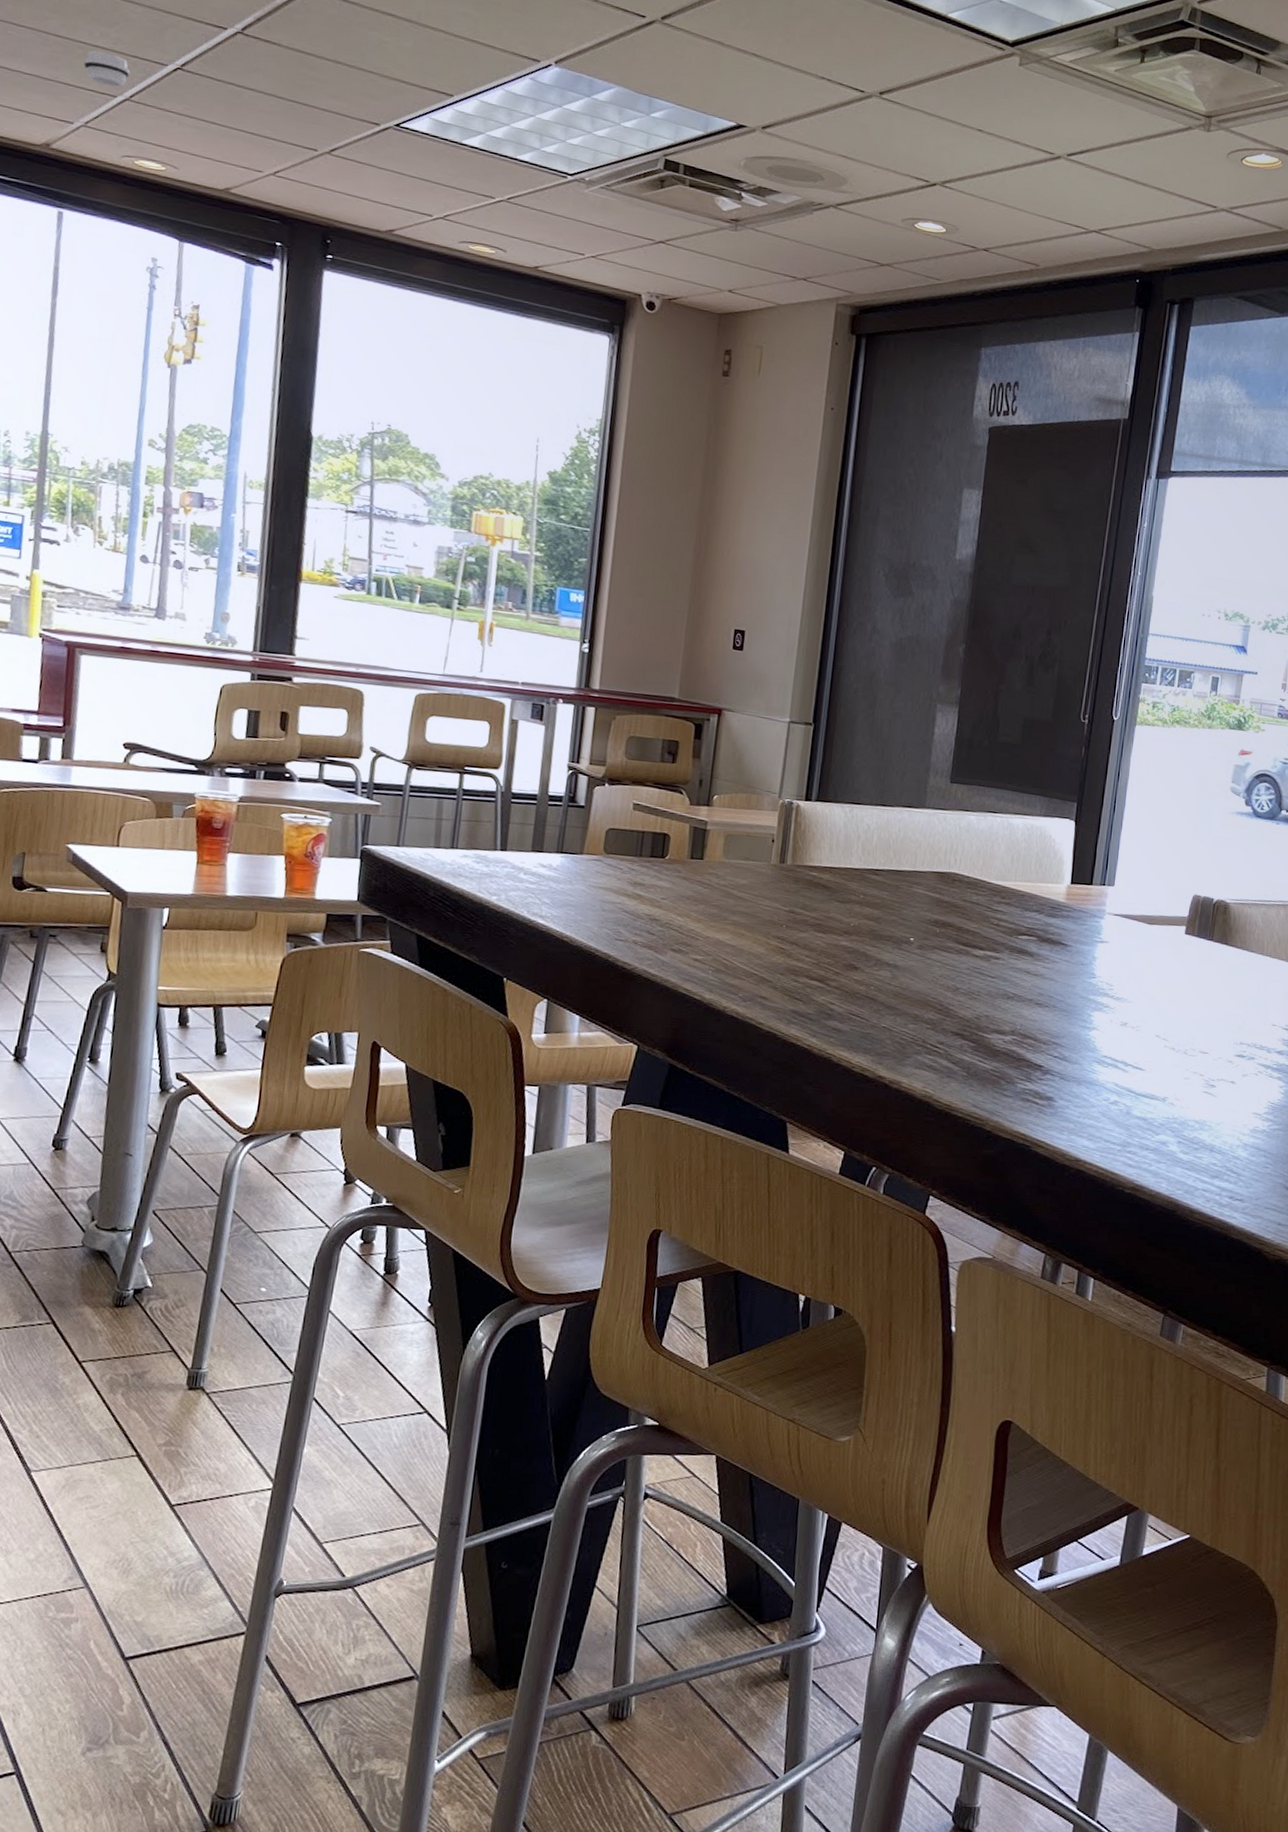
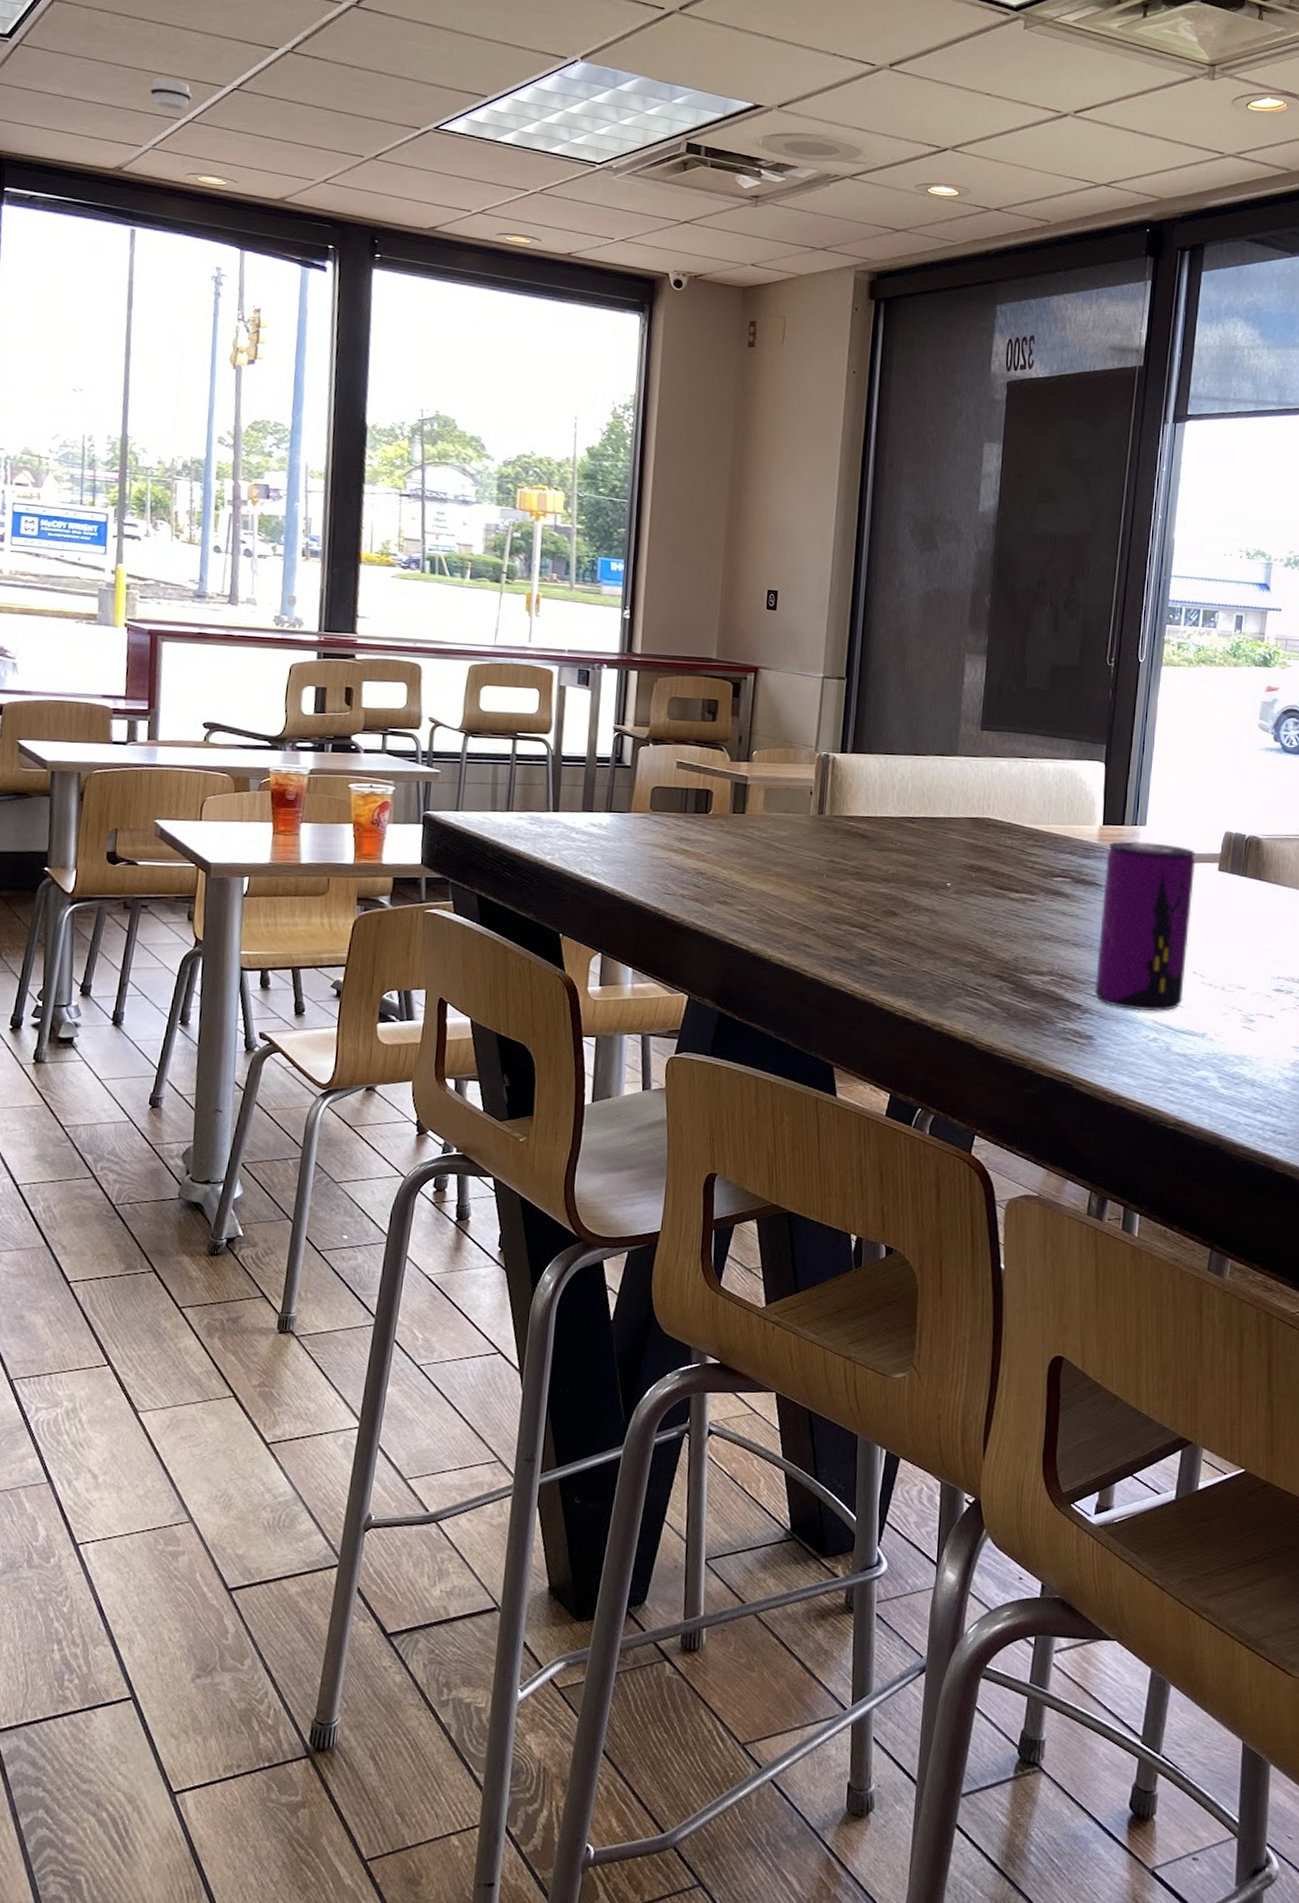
beverage can: none [1056,901,1163,1075] -> present [1094,841,1196,1012]

